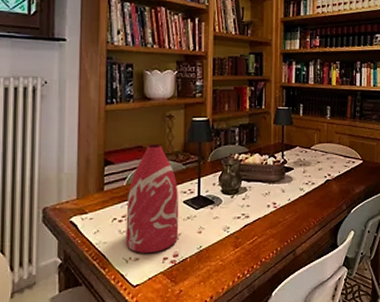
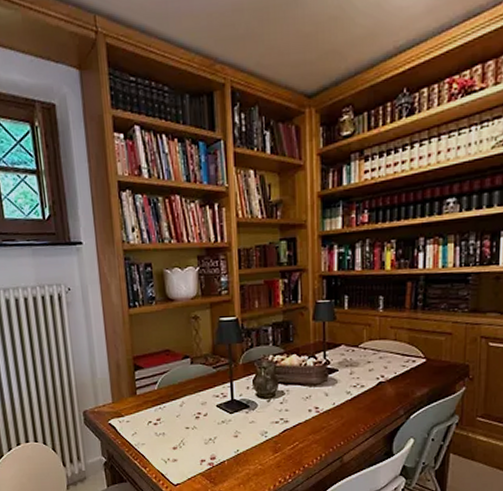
bottle: present [126,144,179,254] -> none [160,347,214,456]

